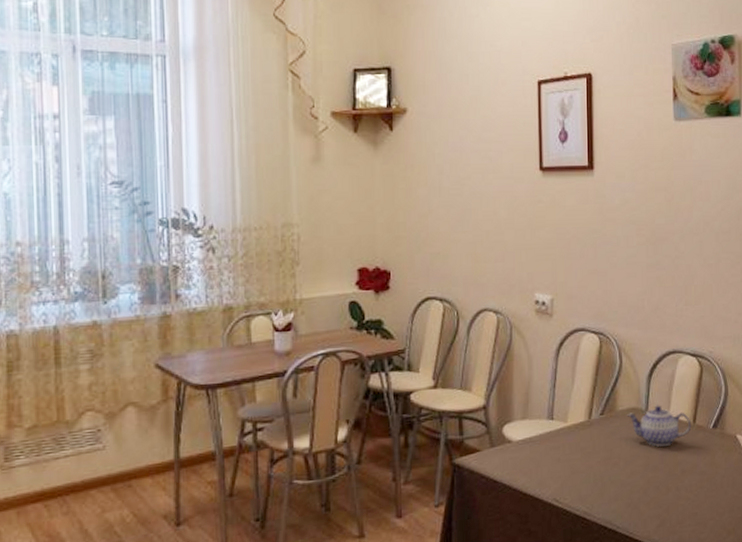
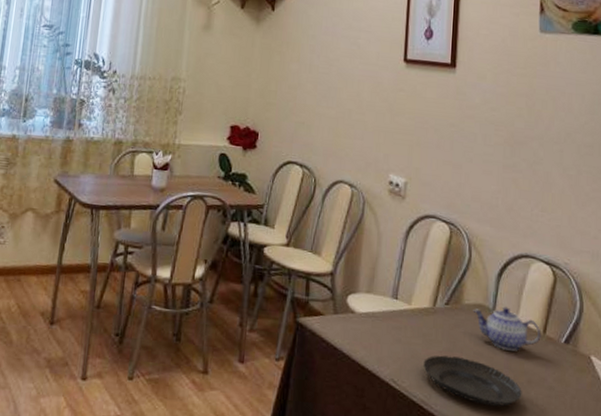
tart tin: none [583,462,677,503] -> present [423,355,522,407]

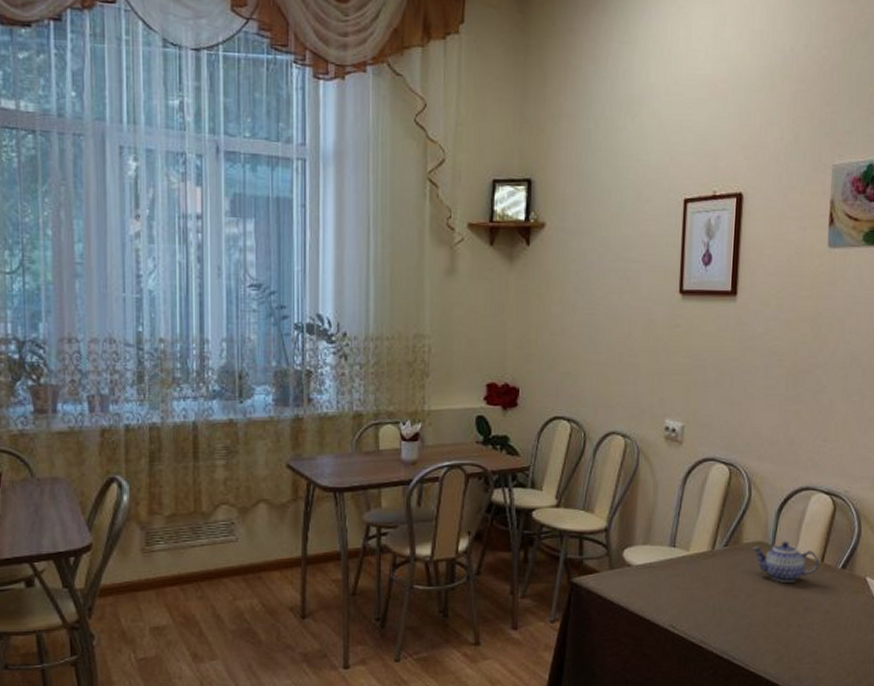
tart tin: present [423,355,522,407] -> none [702,595,799,637]

